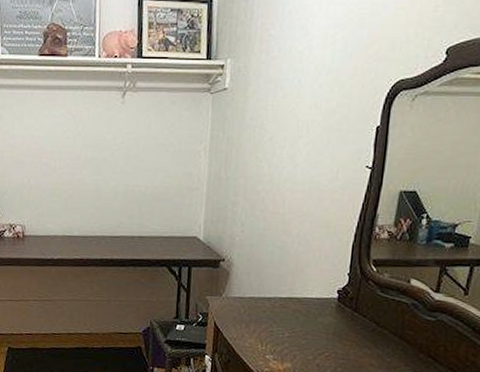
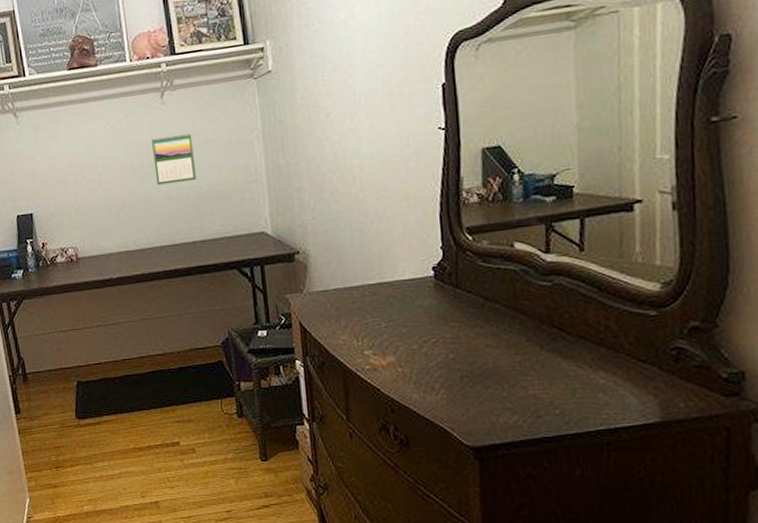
calendar: none [106,133,145,180] -> present [152,132,196,185]

